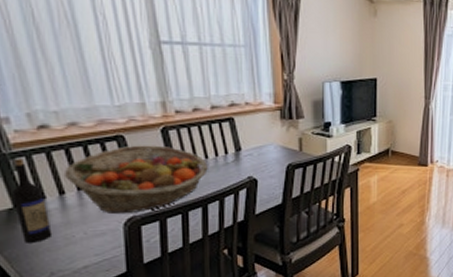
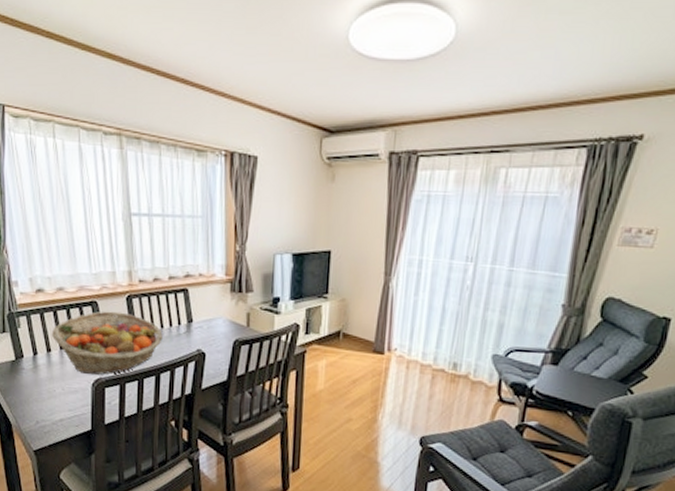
wine bottle: present [11,158,53,243] -> none [15,317,40,393]

